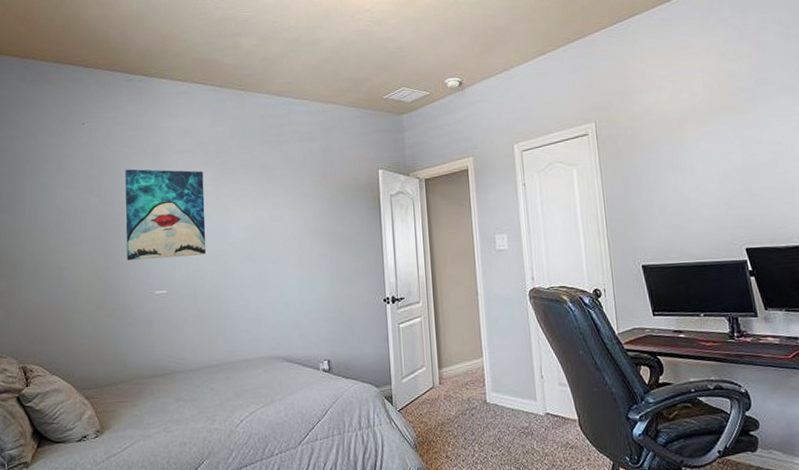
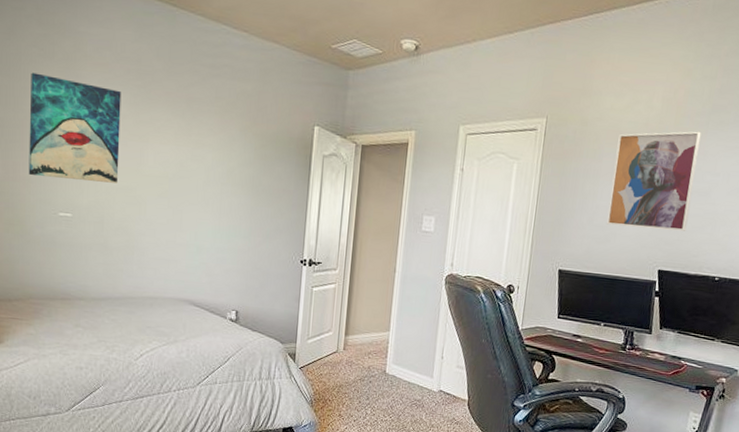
wall art: none [670,107,763,212] -> present [606,131,701,231]

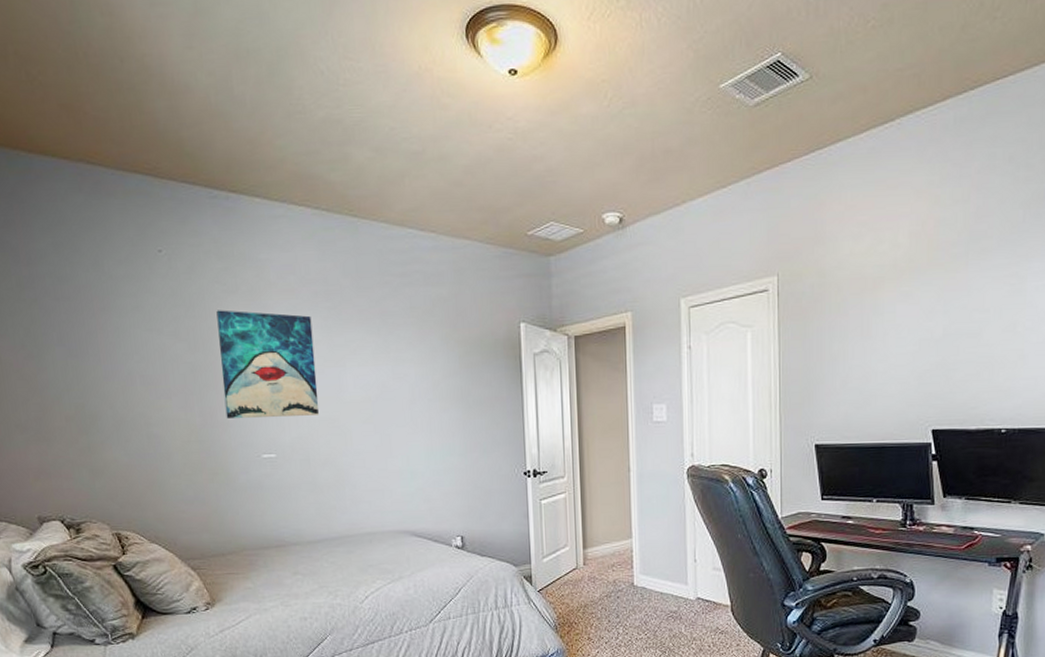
wall art: present [606,131,701,231] -> none [863,264,961,386]

